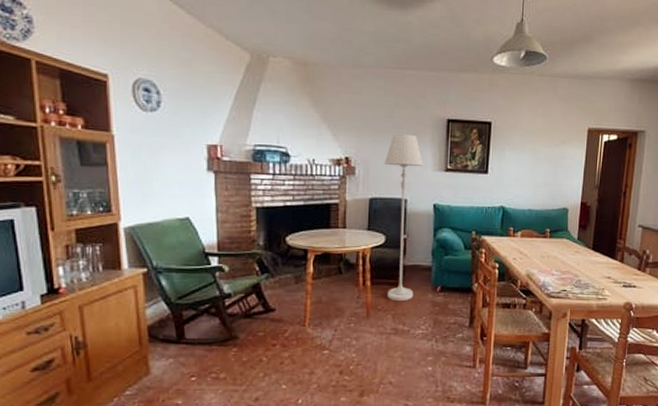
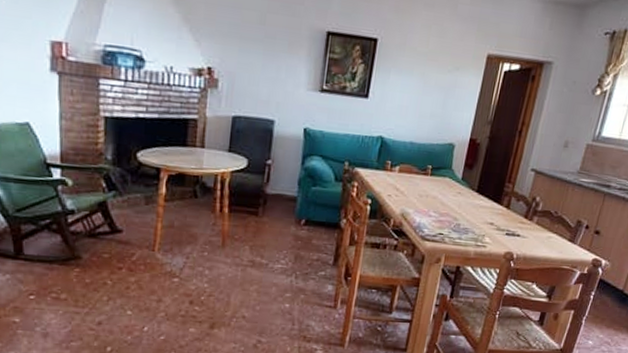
floor lamp: present [384,133,423,302] -> none [245,44,296,233]

